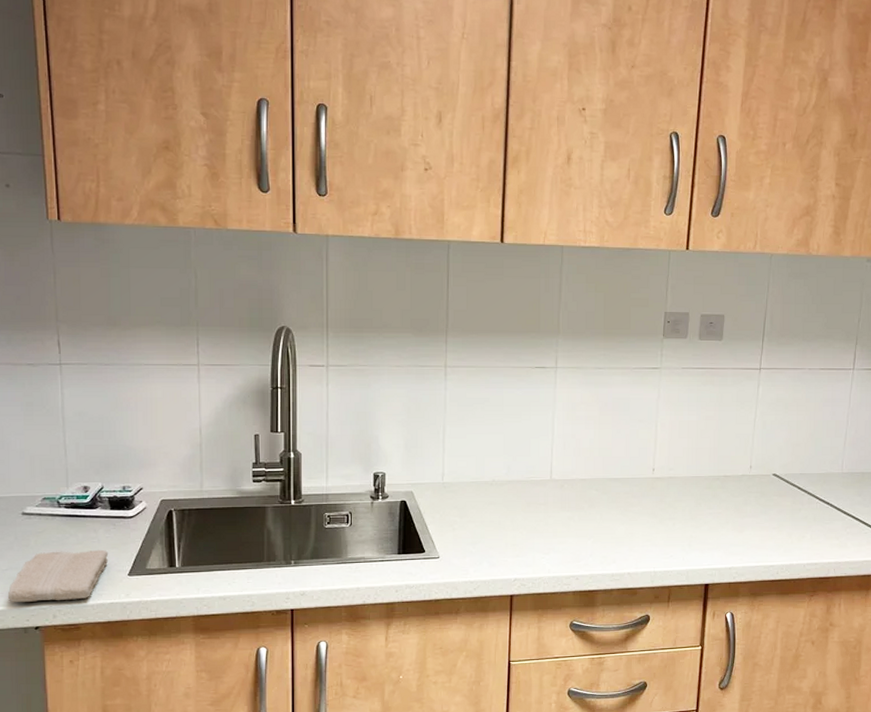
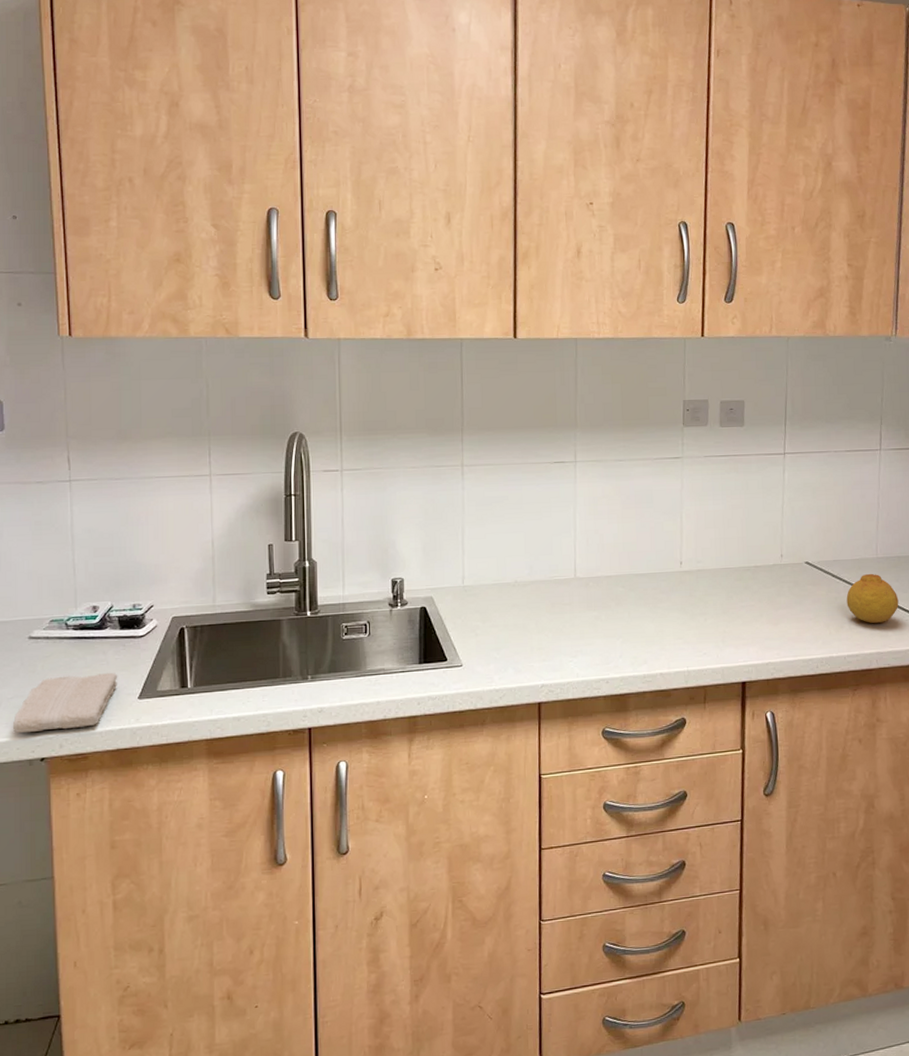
fruit: none [810,487,860,535] -> present [846,573,899,624]

